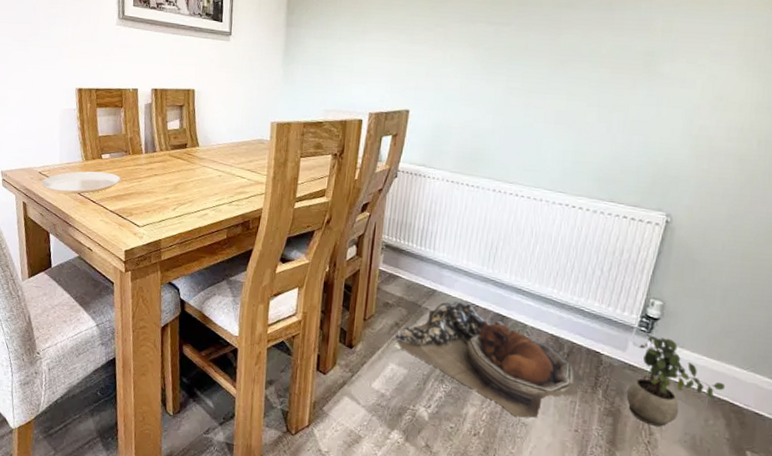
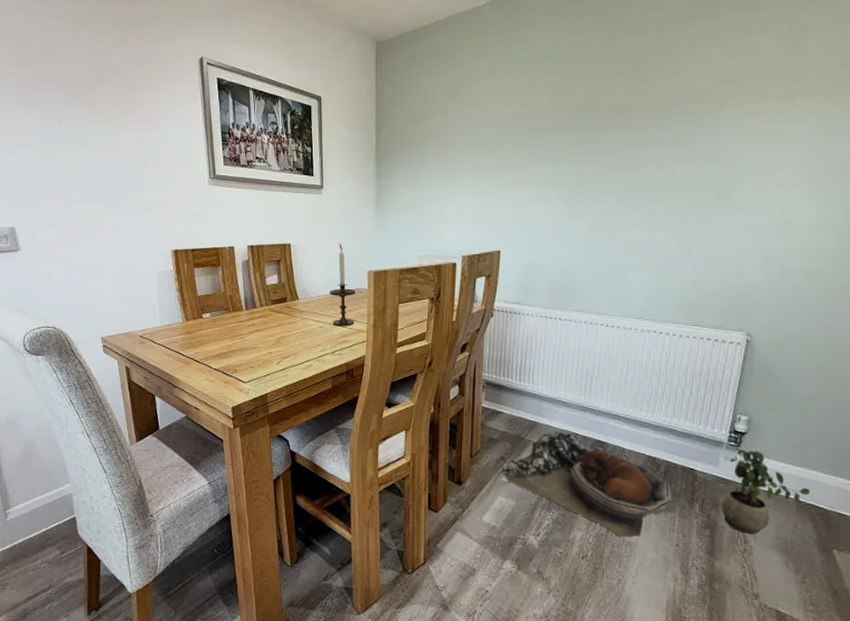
plate: present [41,171,121,195] -> none [143,331,223,356]
candlestick: none [231,91,258,178] -> present [330,243,356,327]

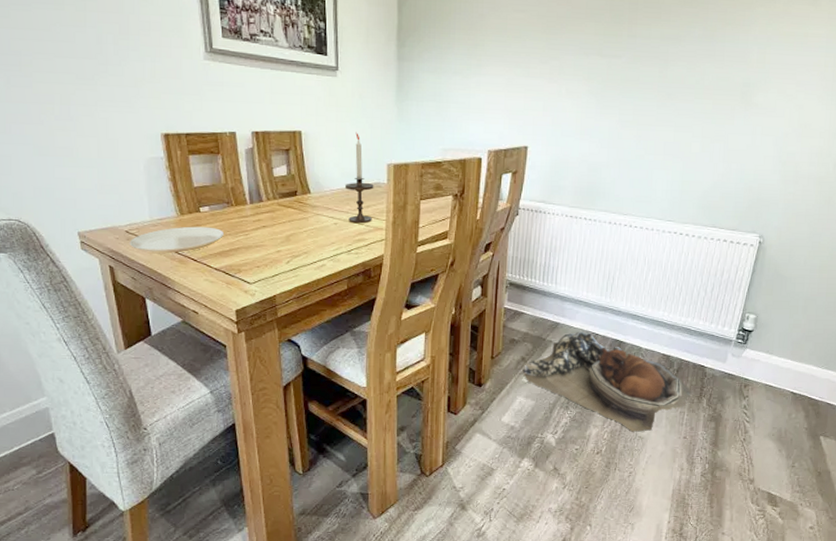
plate: none [143,331,223,356] -> present [129,226,225,254]
potted plant: present [721,447,811,534] -> none [726,344,805,425]

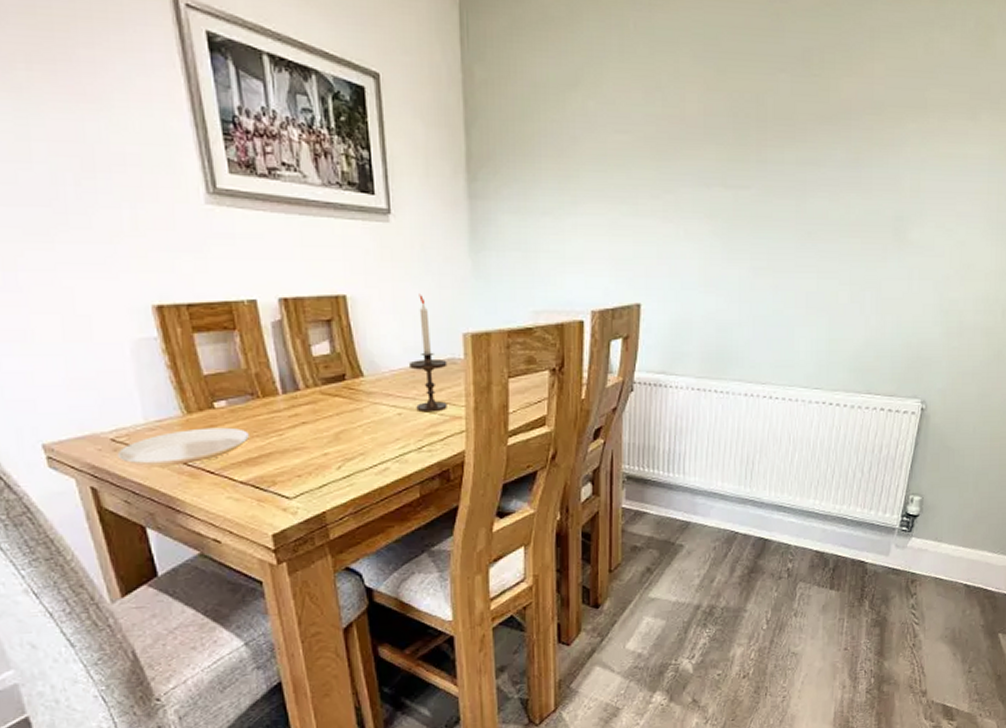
dog bed: present [523,331,693,432] -> none [650,530,853,648]

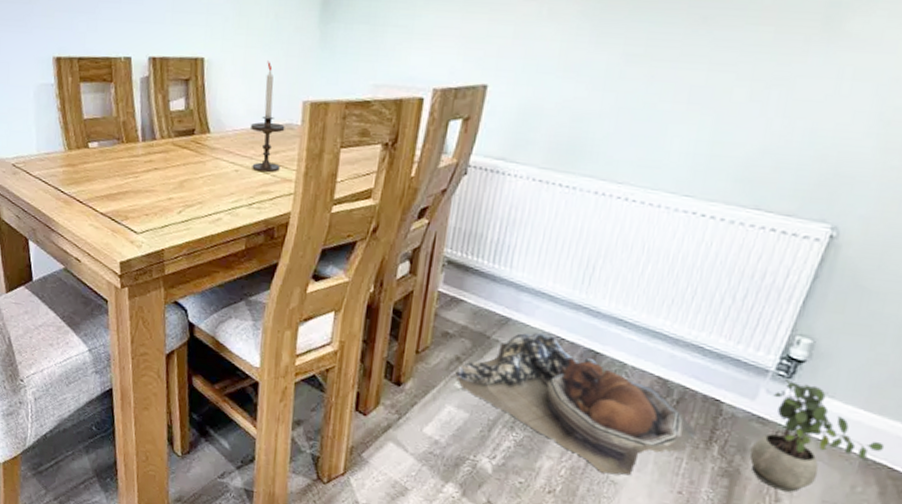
plate: present [117,427,251,468] -> none [15,163,113,193]
dog bed: none [650,530,853,648] -> present [456,332,699,476]
potted plant: none [891,532,980,627] -> present [749,378,885,492]

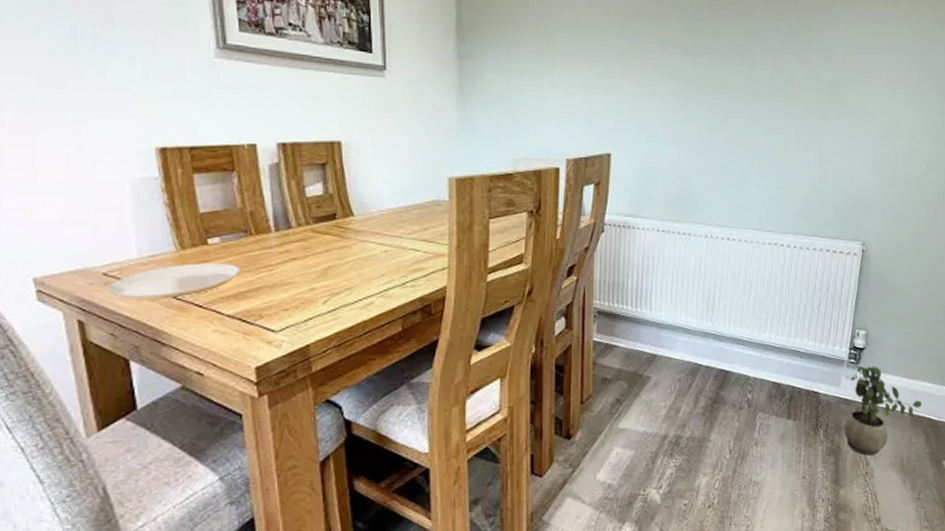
plate: none [15,163,113,193] -> present [107,262,241,301]
candlestick: present [251,60,285,173] -> none [398,141,433,250]
dog bed: present [456,332,699,476] -> none [619,362,808,477]

